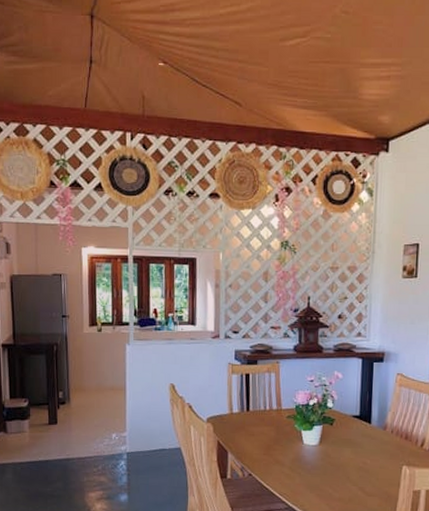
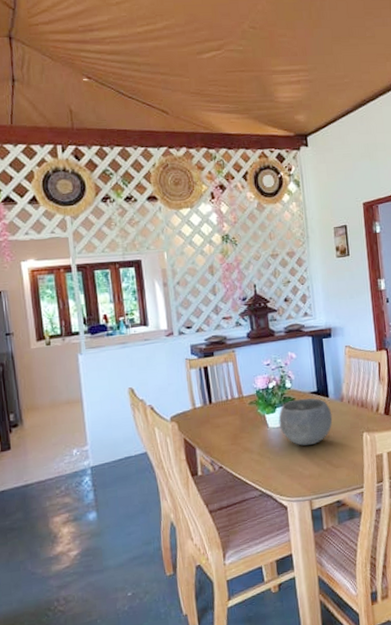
bowl: none [314,420,372,468] -> present [278,398,333,446]

